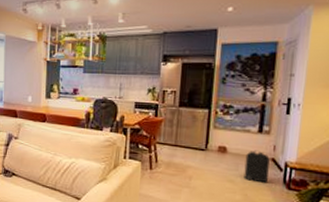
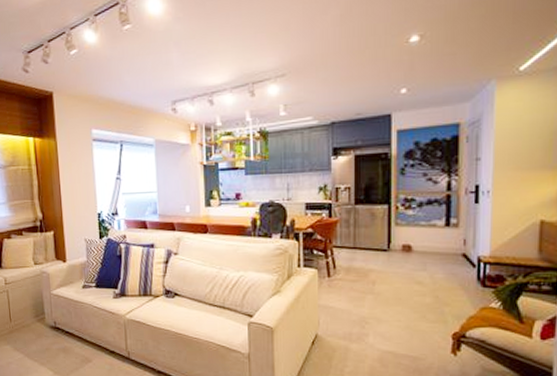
backpack: present [243,150,270,183] -> none [433,246,460,282]

